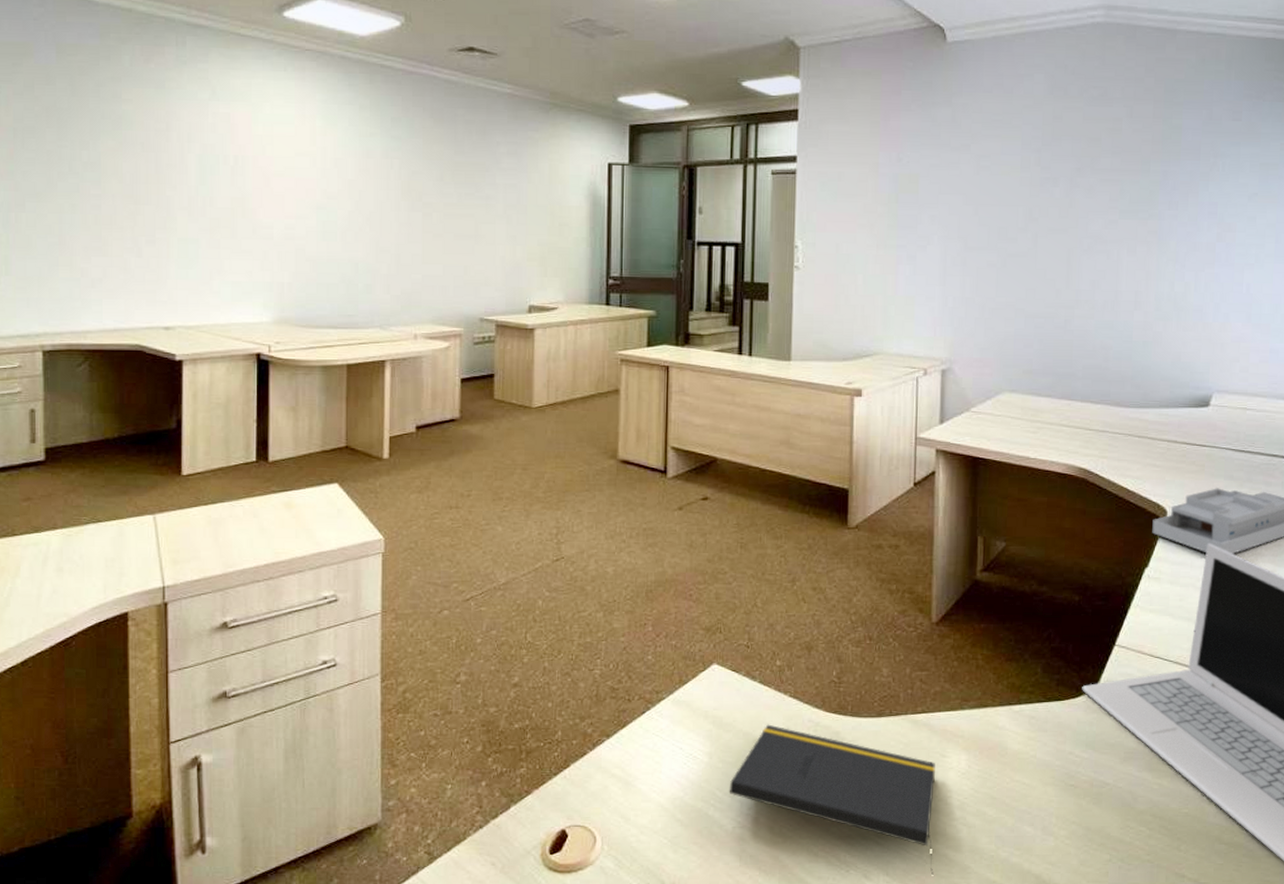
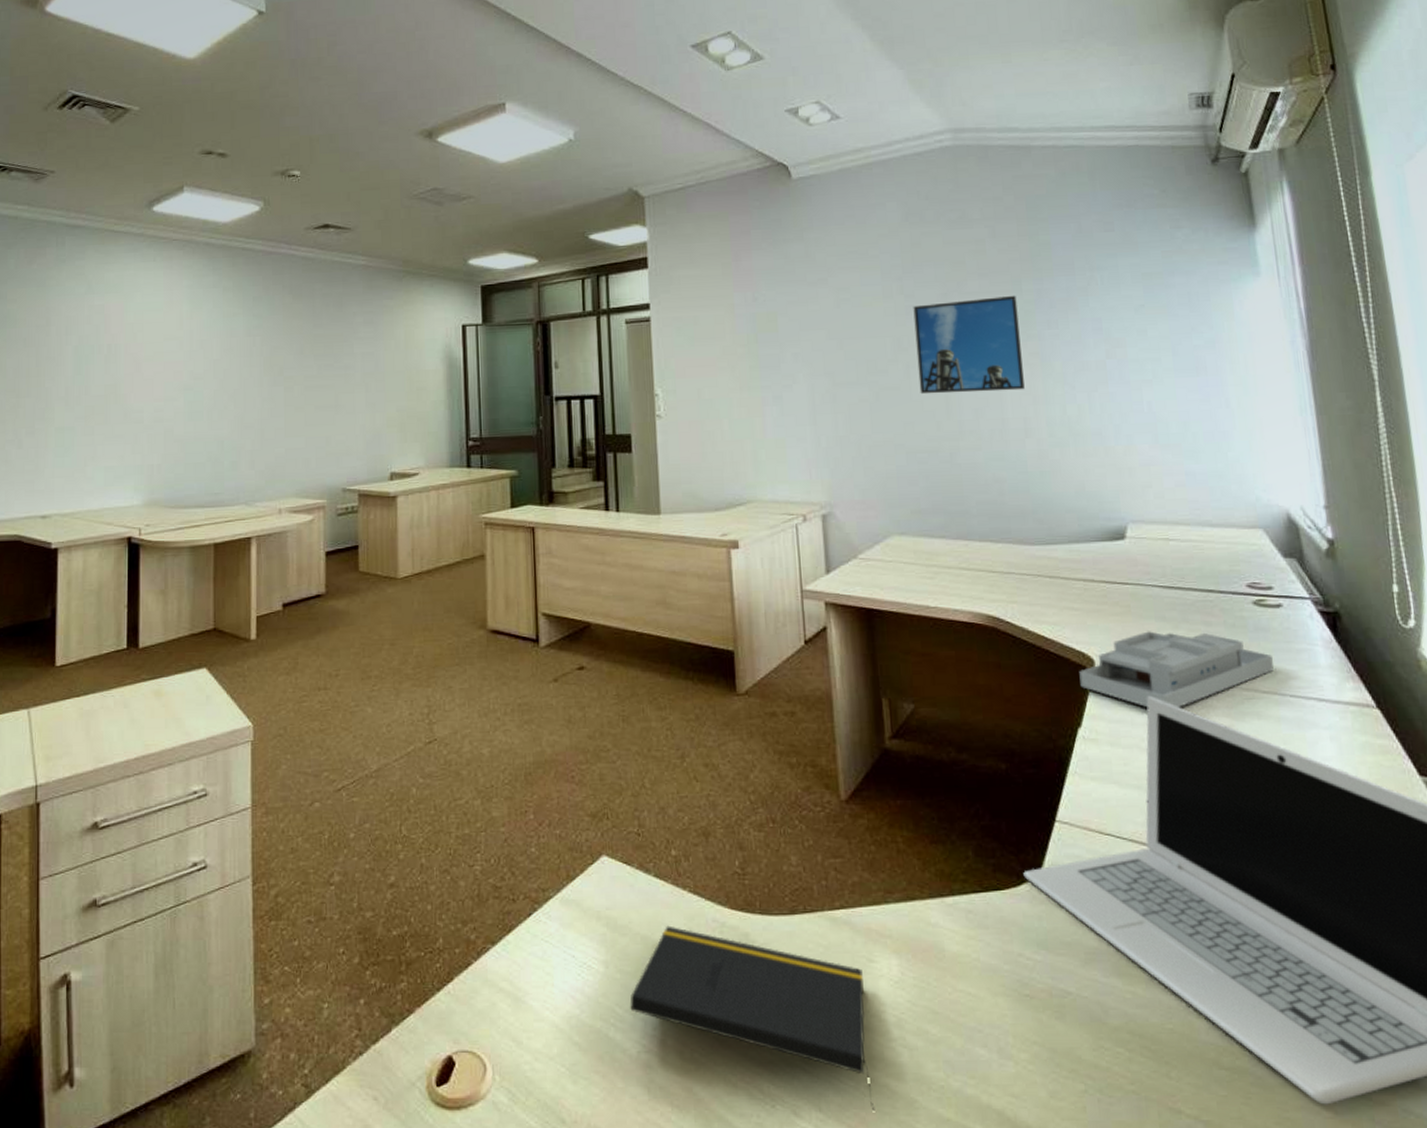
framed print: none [1044,175,1144,266] -> present [913,295,1025,395]

